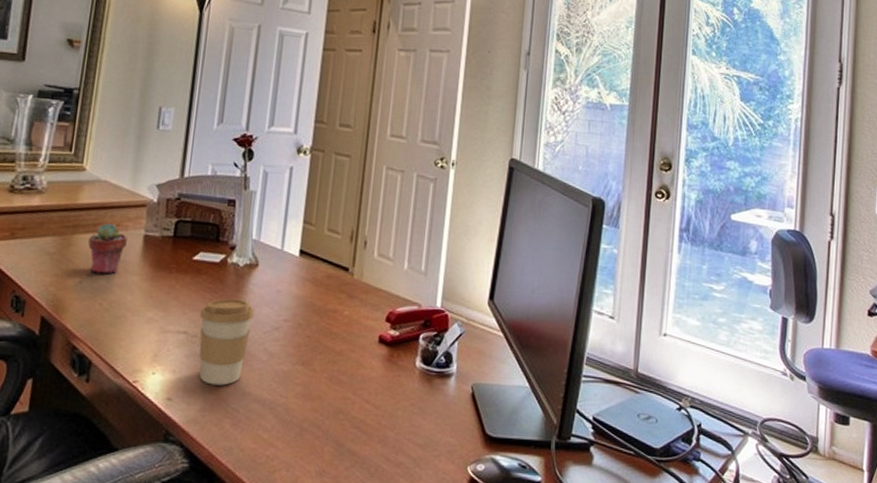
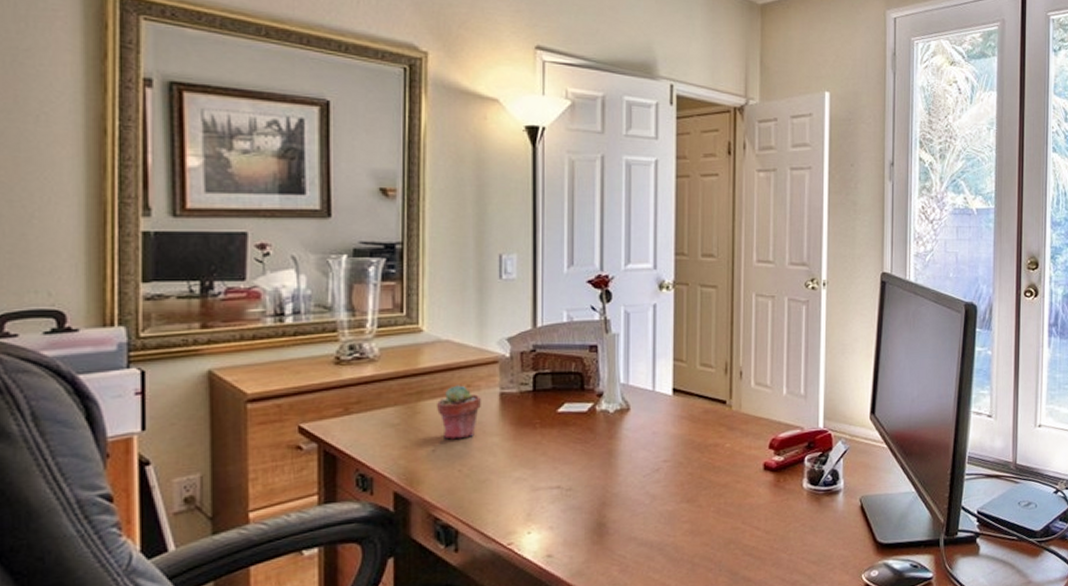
coffee cup: present [199,298,255,386] -> none [572,446,632,536]

